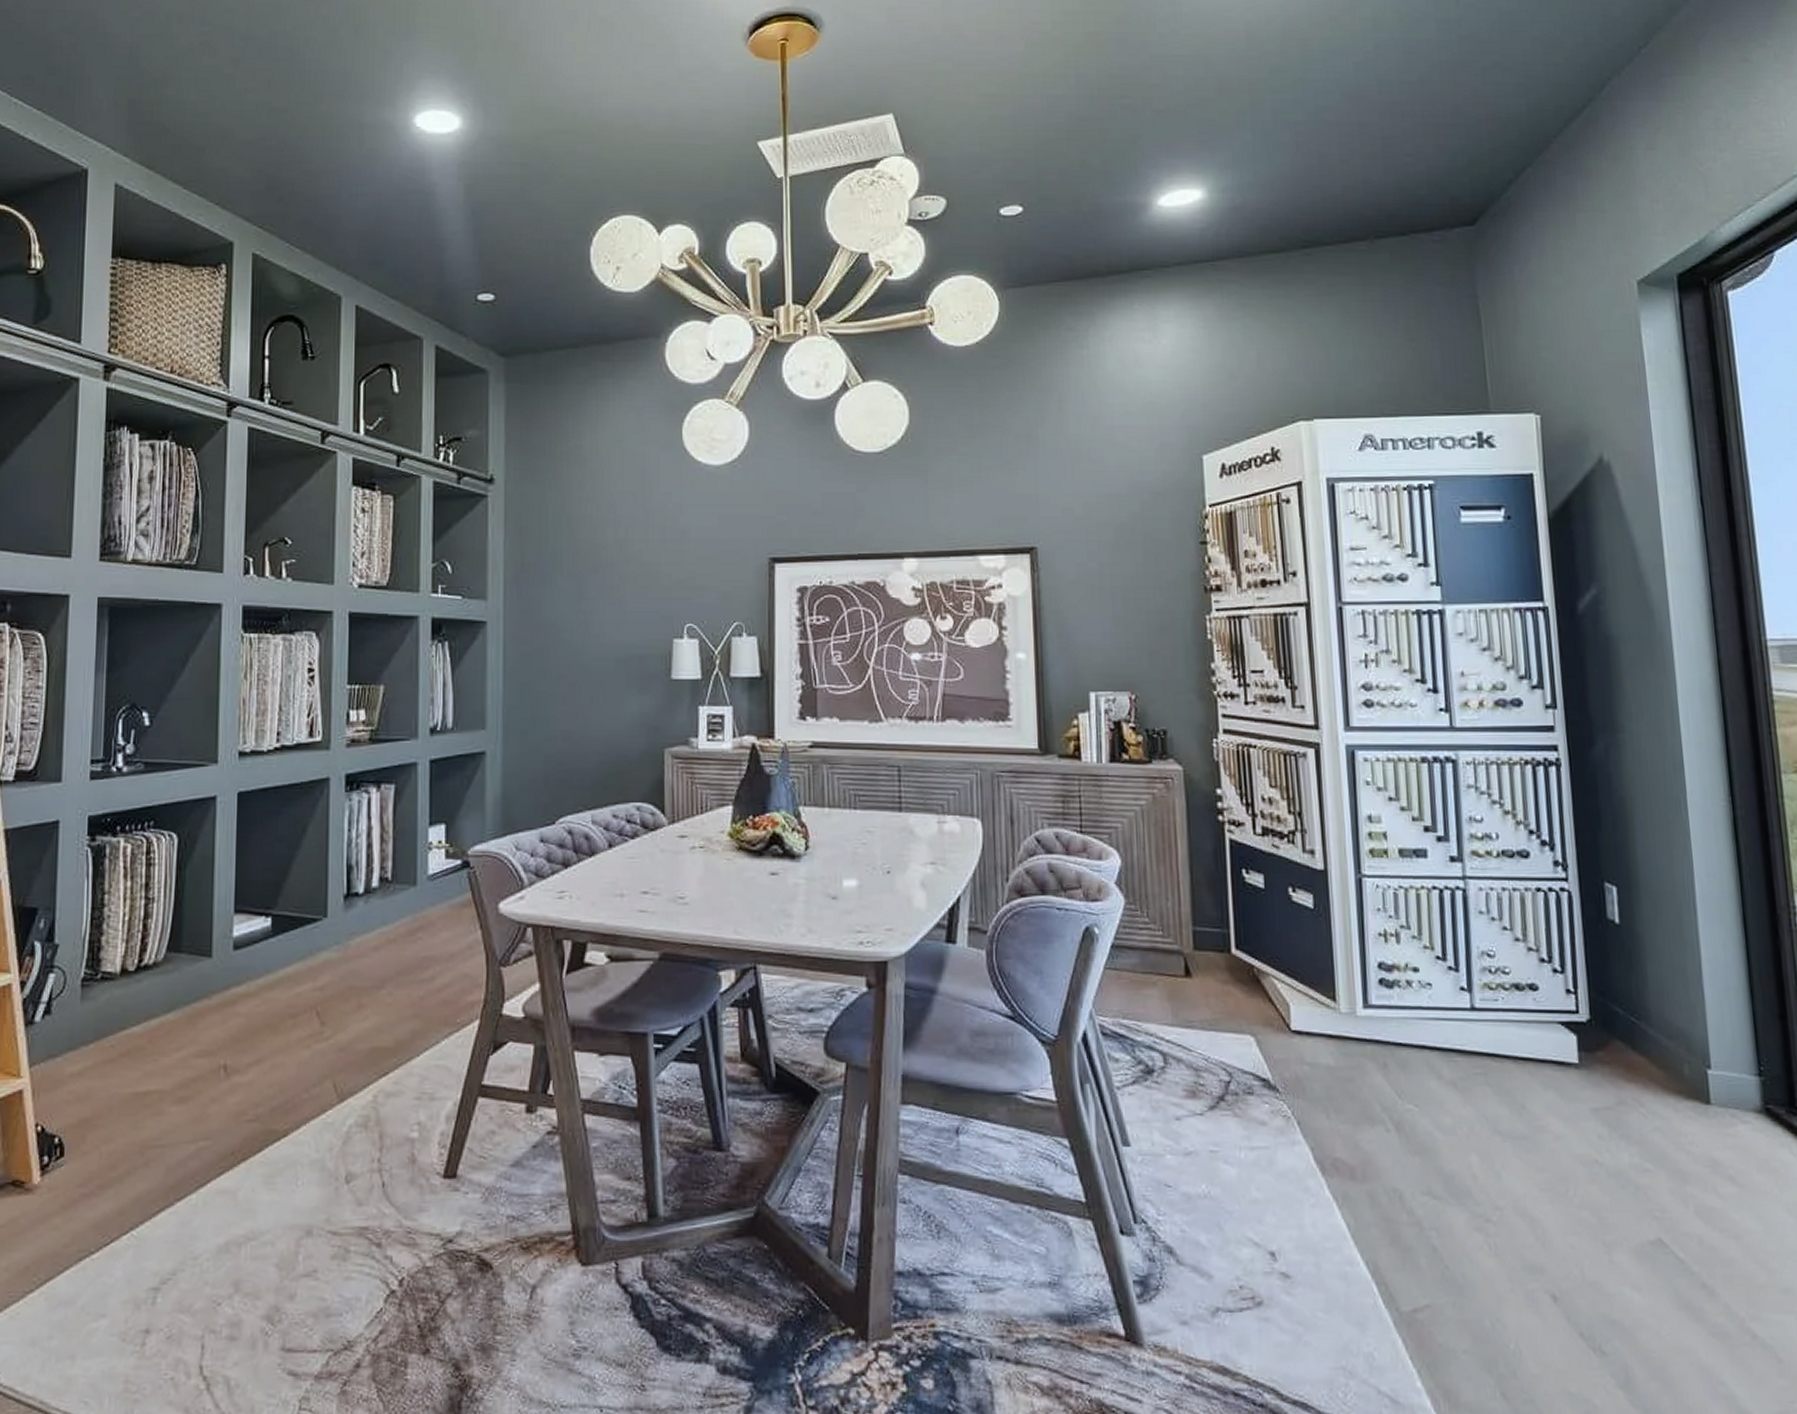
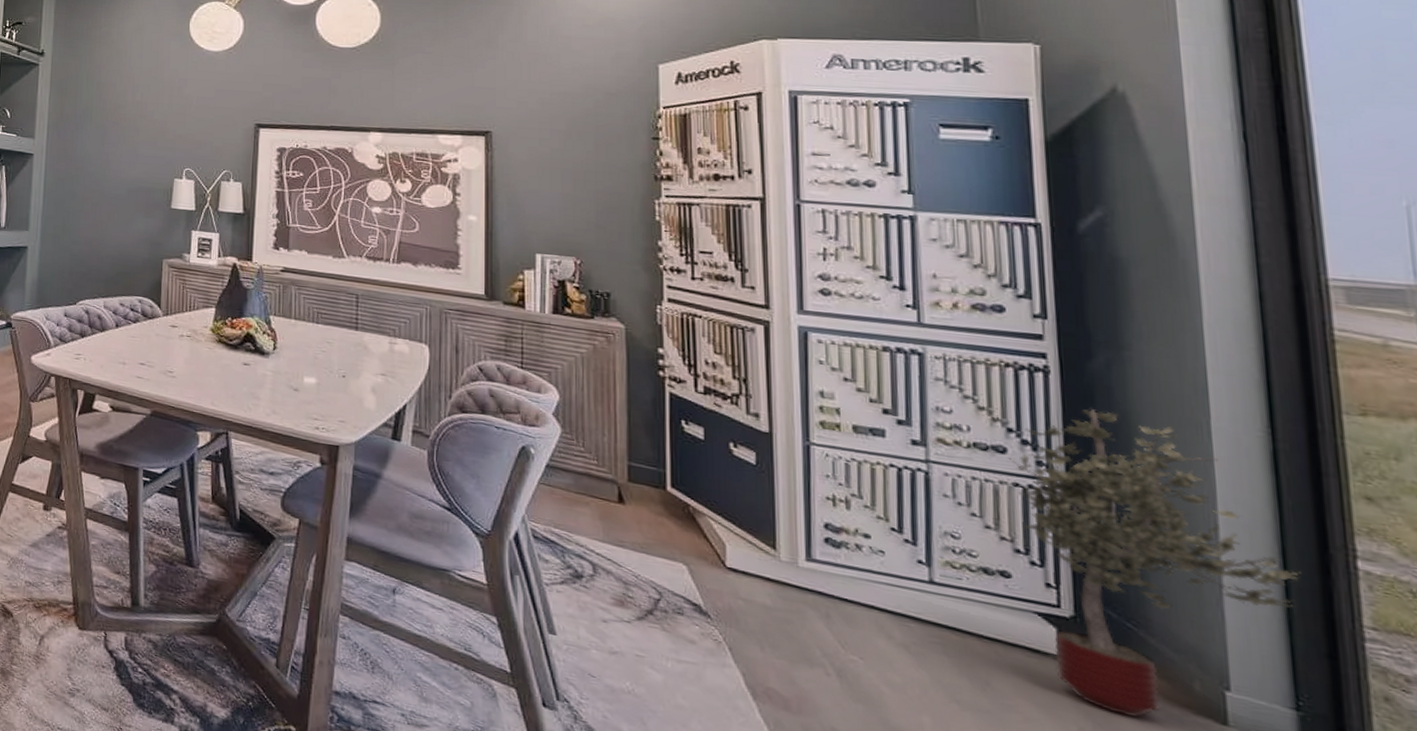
potted tree: none [1531,799,1758,1113] -> present [1008,409,1301,718]

